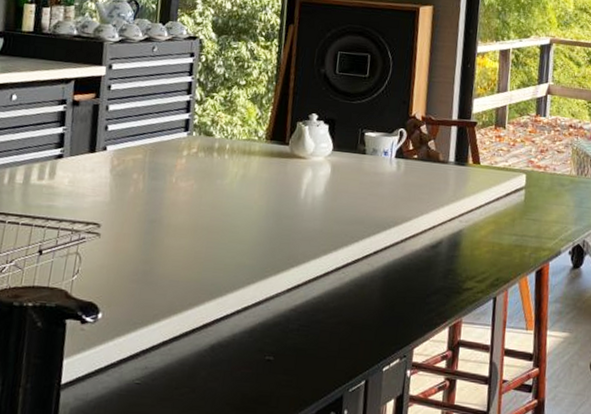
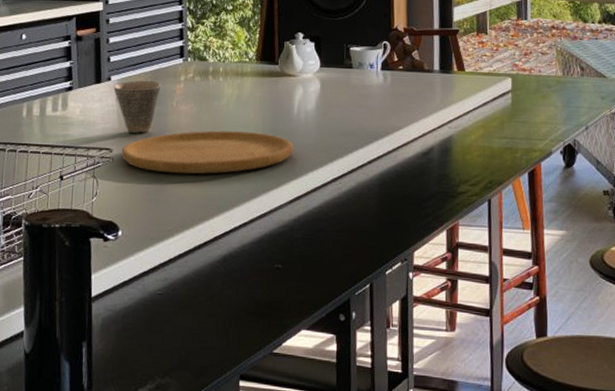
cup: none [108,152,161,209] -> present [114,80,161,133]
cutting board: none [109,210,298,257] -> present [121,130,294,175]

